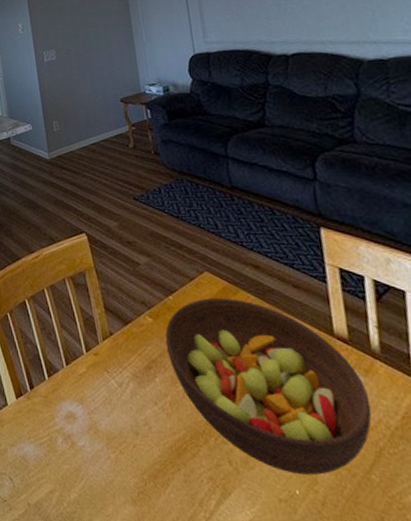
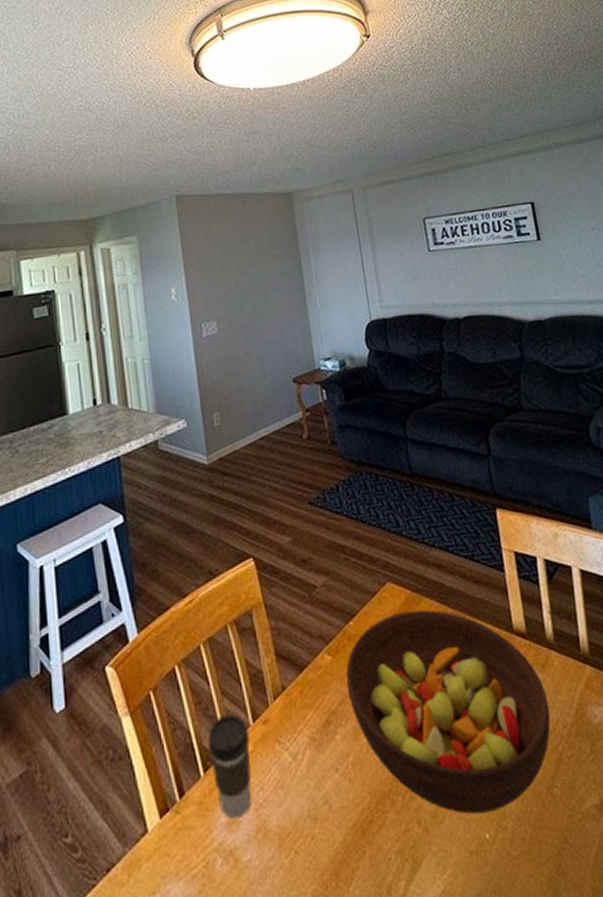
coffee cup: none [51,341,86,415] -> present [208,713,252,819]

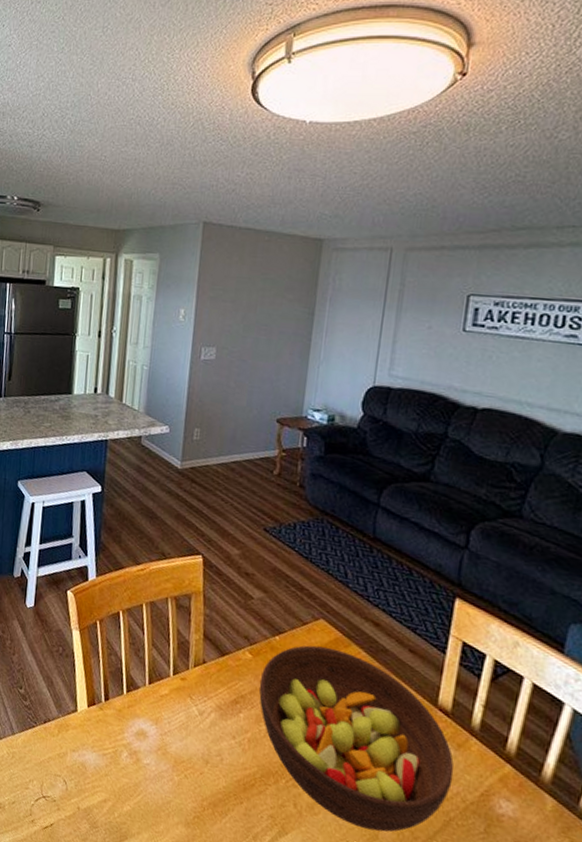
coffee cup: present [208,713,252,819] -> none [133,660,168,734]

